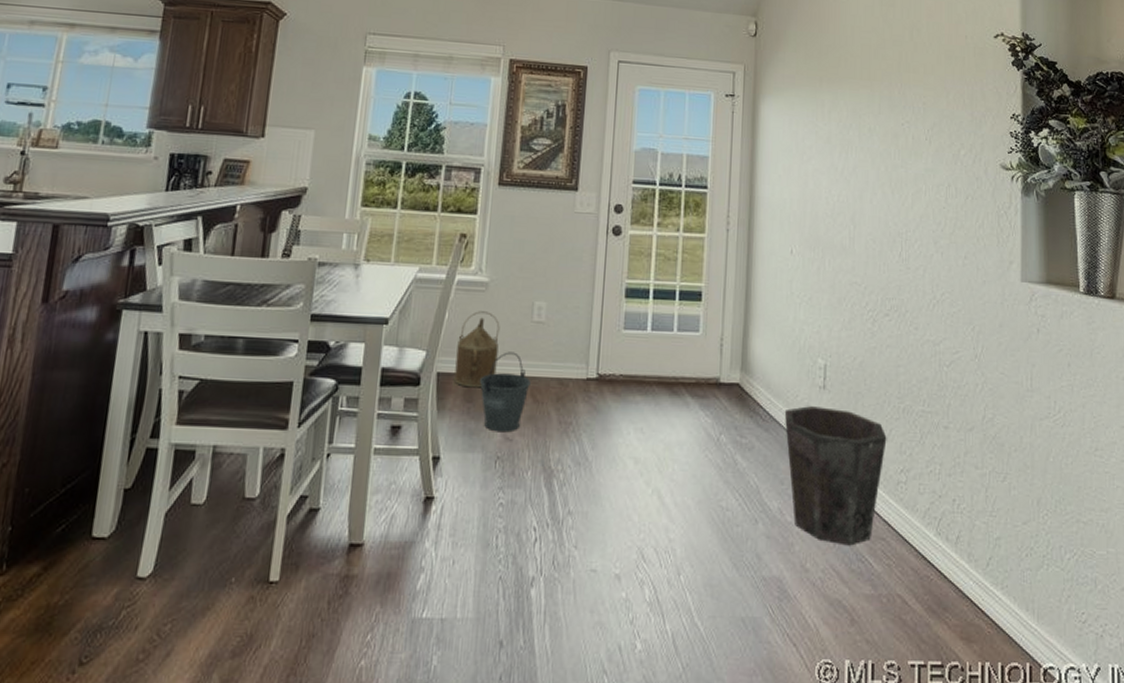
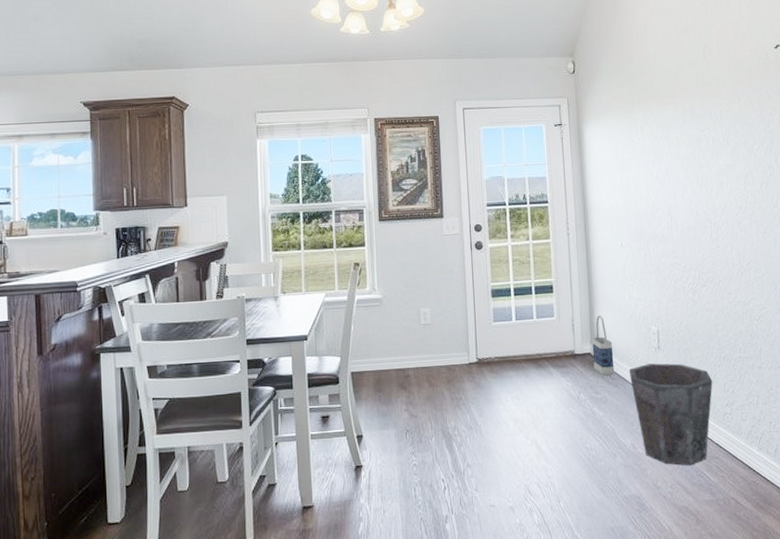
watering can: present [454,311,500,388] -> none [364,321,397,381]
bucket: present [479,352,531,433] -> none [385,349,425,412]
bag: none [741,336,768,415] -> present [592,315,615,376]

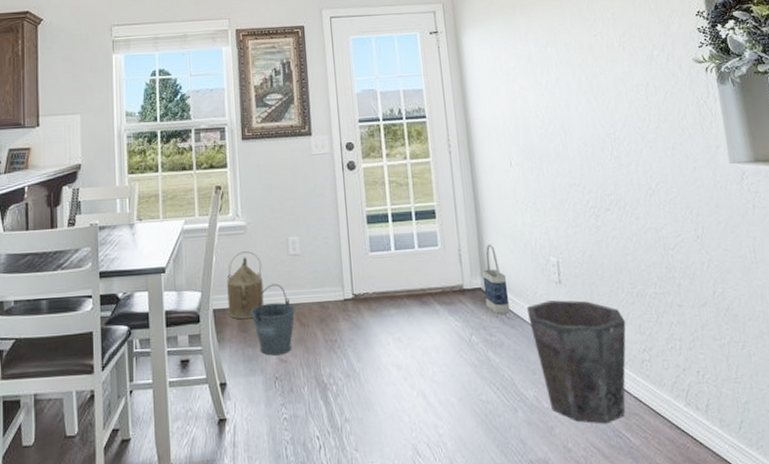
watering can: none [364,321,397,381] -> present [227,251,264,320]
bucket: none [385,349,425,412] -> present [250,283,295,356]

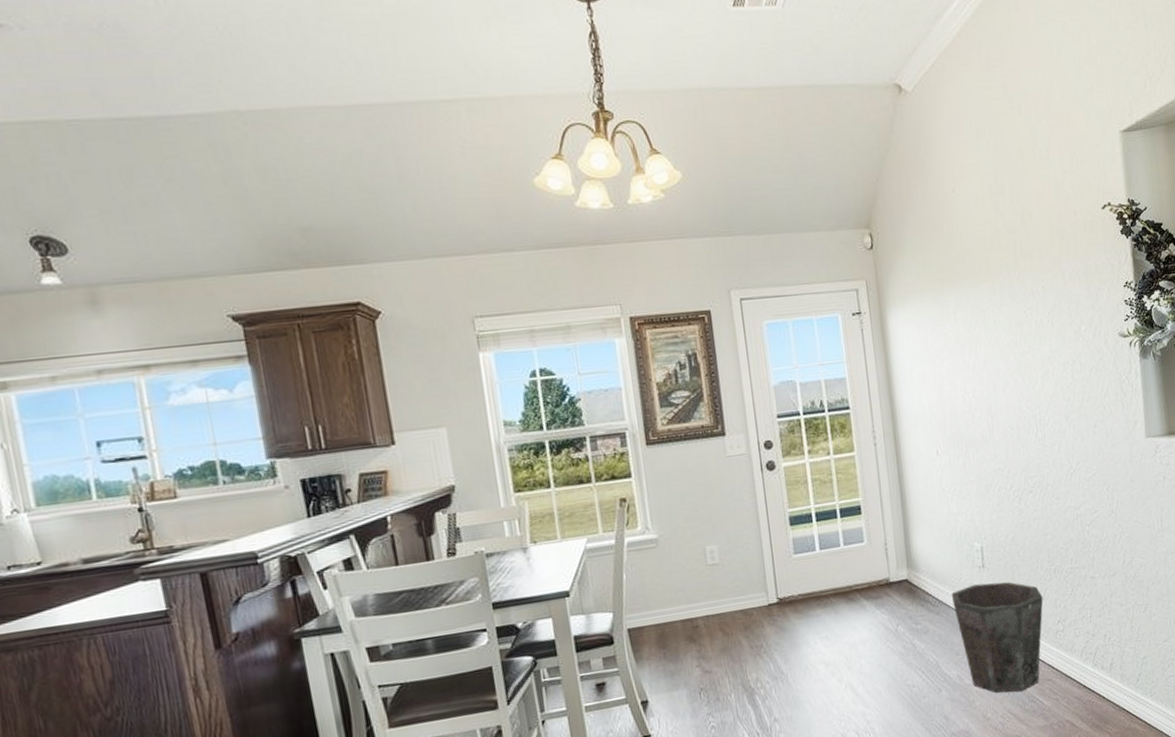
watering can: present [227,251,264,320] -> none [640,565,684,636]
bucket: present [250,283,295,356] -> none [668,595,718,668]
bag: present [482,244,511,314] -> none [908,535,936,603]

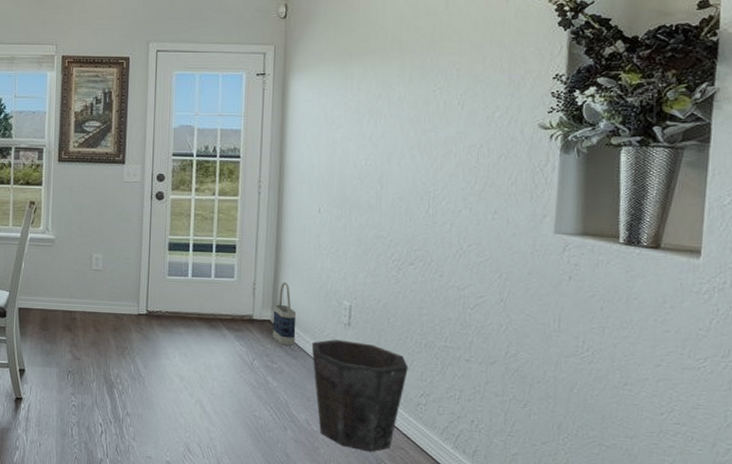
bag: none [908,535,936,603] -> present [272,282,297,346]

